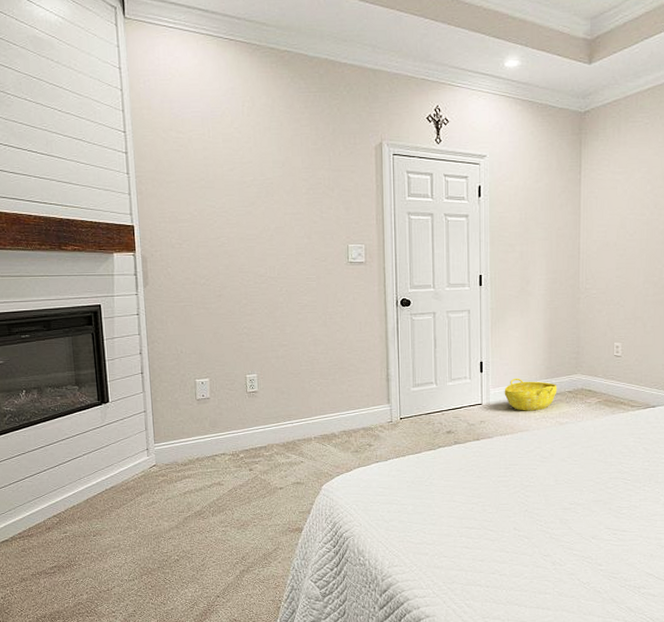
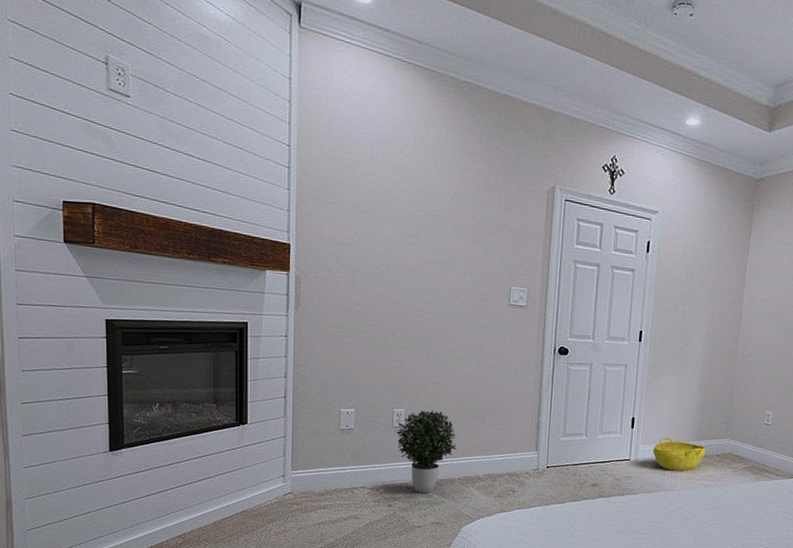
potted plant: none [251,372,310,455] -> present [397,410,457,494]

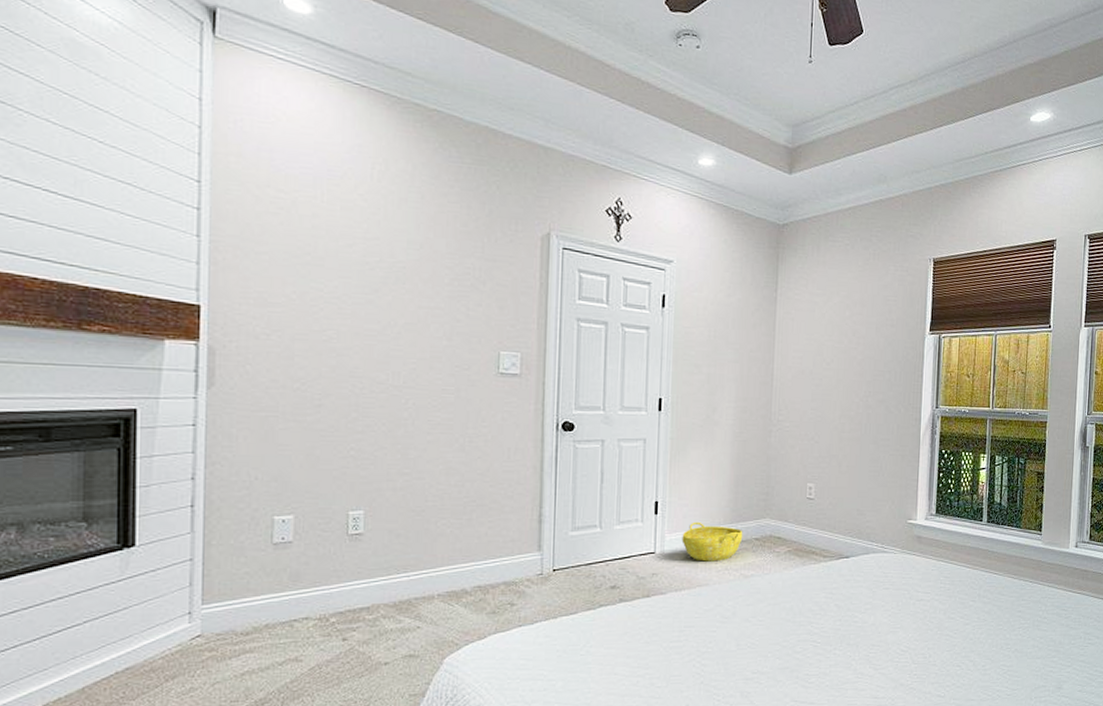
potted plant: present [397,410,457,494] -> none [353,509,435,619]

